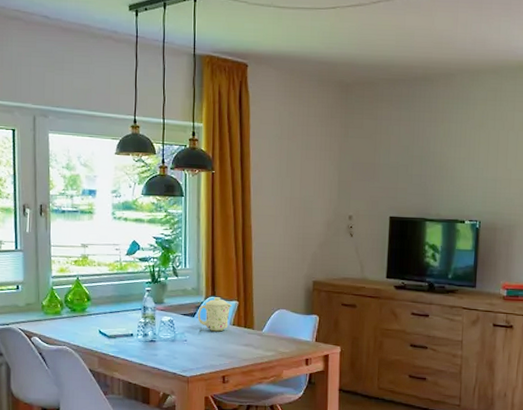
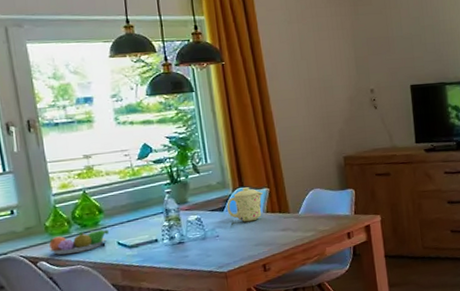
fruit bowl: none [42,316,93,335] -> present [49,229,109,255]

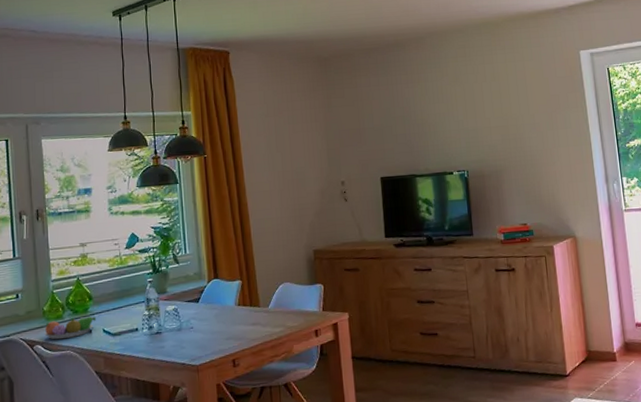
mug: present [226,187,264,223] -> none [202,279,236,315]

